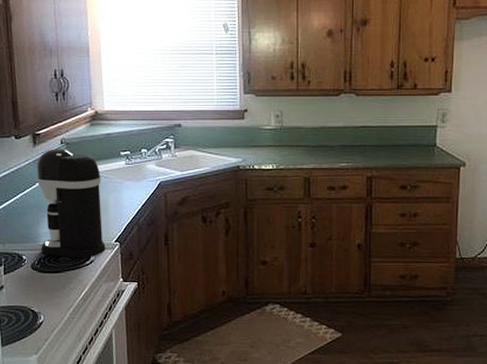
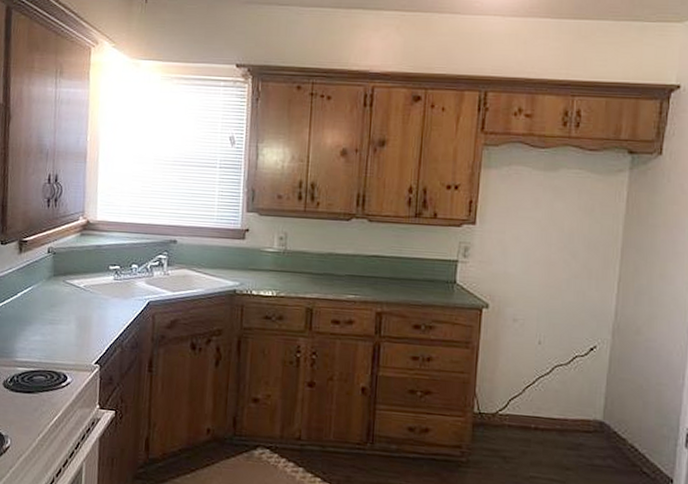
coffee maker: present [37,149,106,259] -> none [15,257,87,379]

